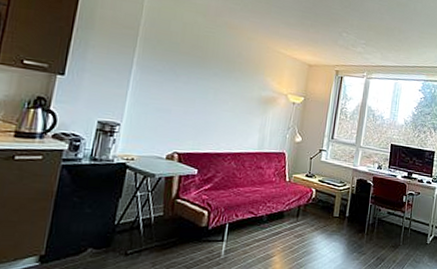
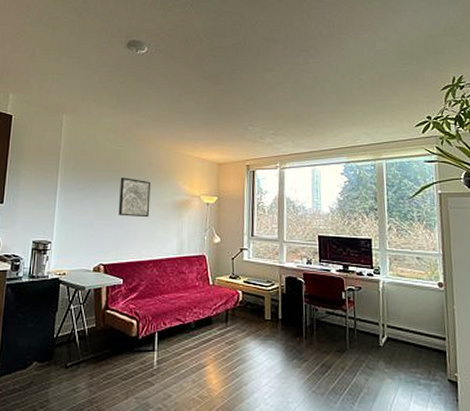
wall art: none [200,65,239,110] -> present [118,177,151,218]

